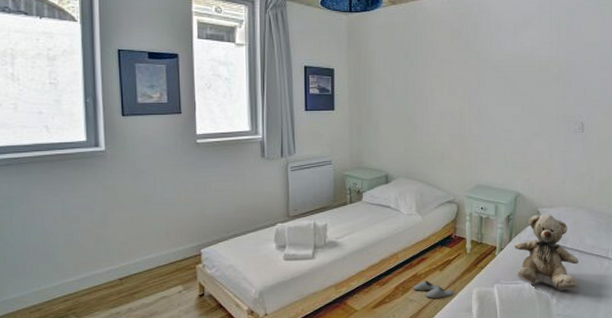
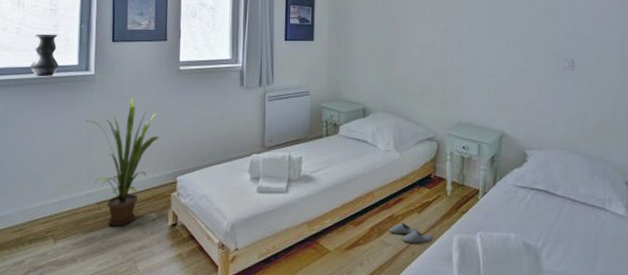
vase: none [33,109,65,155] -> present [30,33,59,77]
house plant: none [99,172,181,301] -> present [85,97,160,226]
teddy bear: present [513,214,579,291] -> none [498,157,572,244]

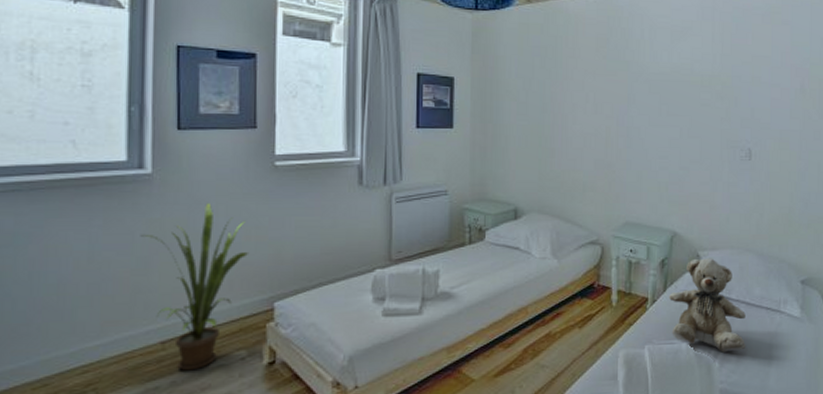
vase: present [30,33,59,77] -> none [53,118,97,178]
slippers: present [389,223,433,243] -> none [545,341,596,364]
teddy bear: none [498,157,572,244] -> present [668,258,746,353]

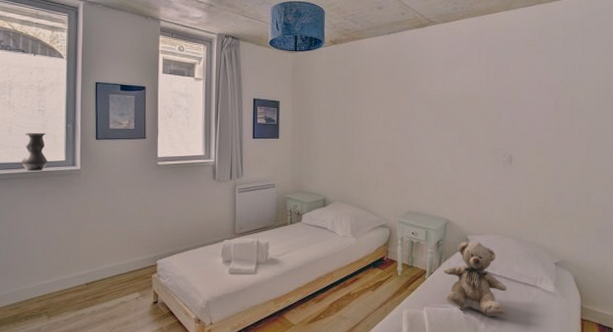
vase: none [53,118,97,178] -> present [22,132,47,172]
house plant: present [140,202,250,371] -> none [73,189,141,304]

